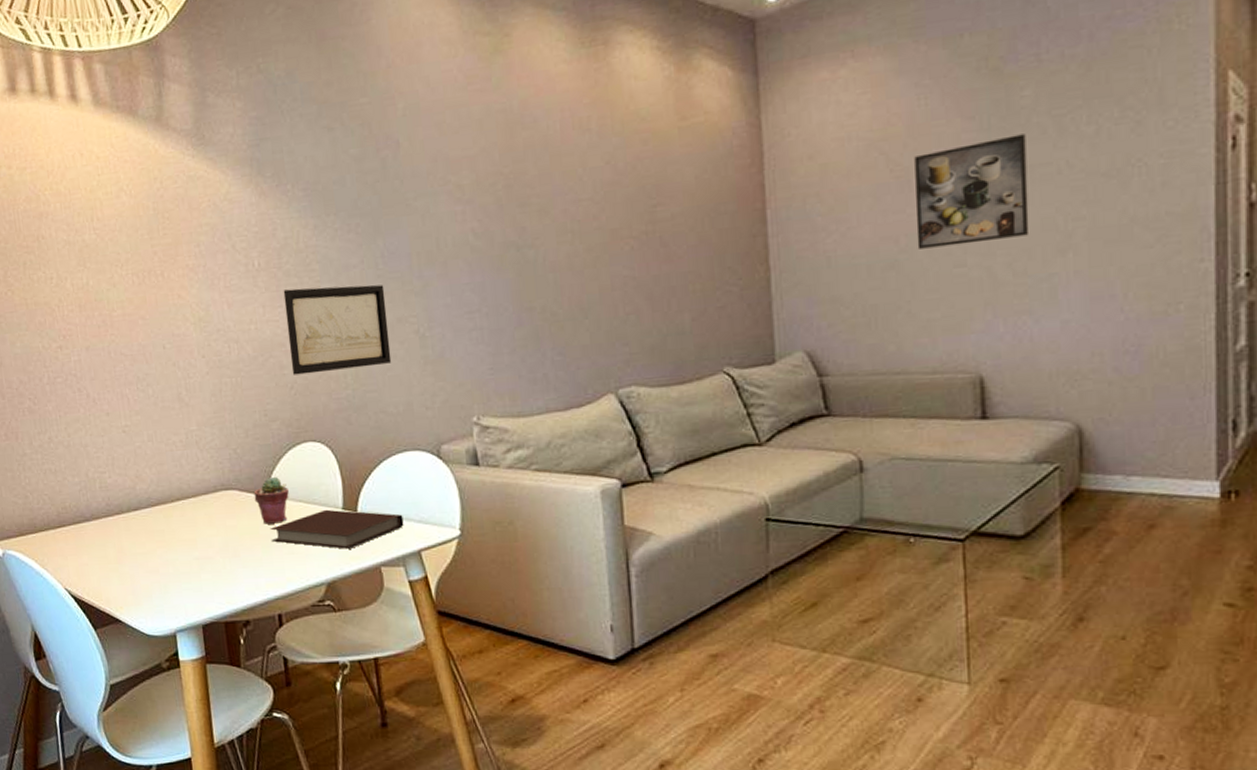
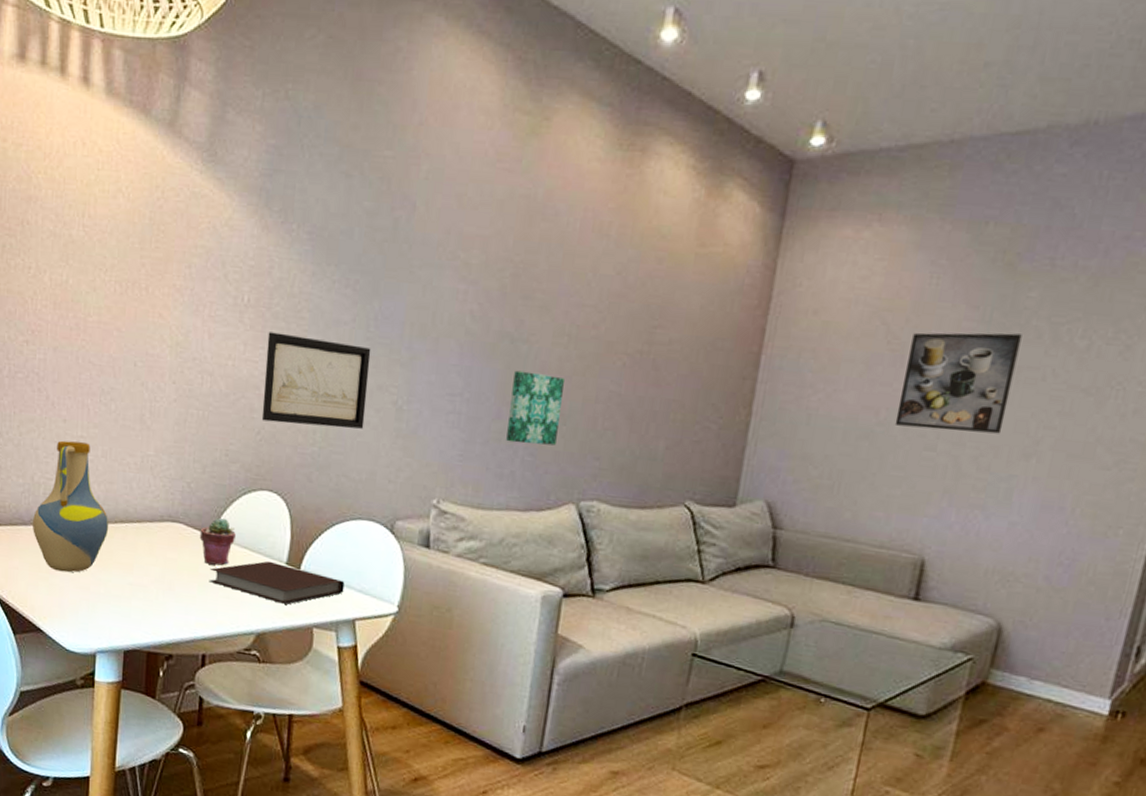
vase: none [94,431,167,560] -> present [33,440,109,573]
wall art: none [526,273,582,347] -> present [506,370,564,446]

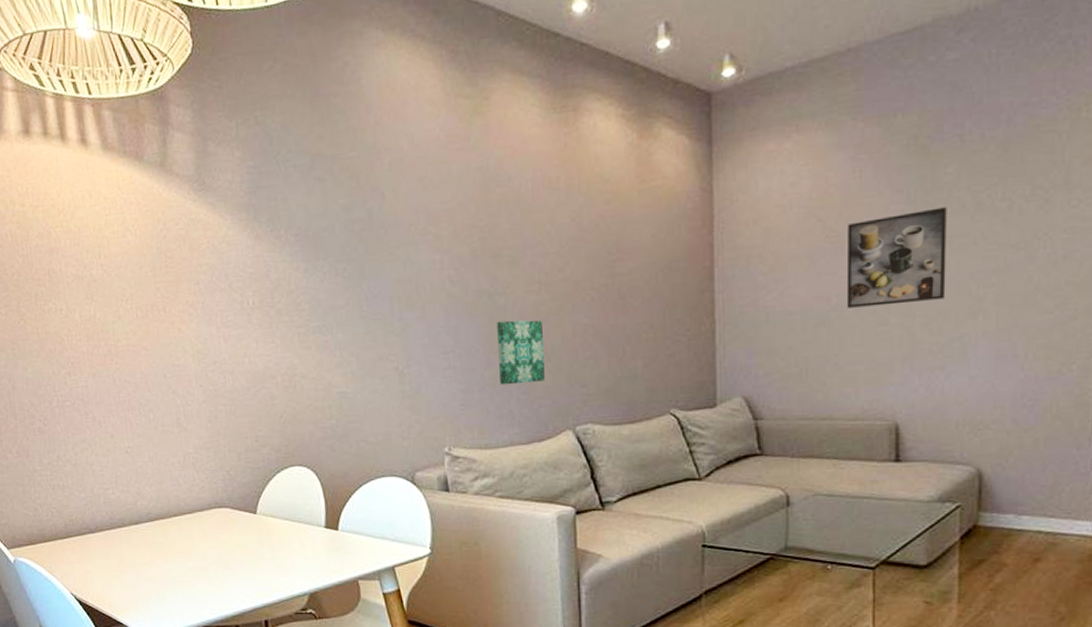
vase: present [33,440,109,573] -> none [98,452,165,569]
potted succulent: present [199,517,236,566] -> none [244,496,277,539]
notebook: present [209,560,345,604] -> none [259,527,380,564]
wall art: present [261,332,371,429] -> none [275,324,373,405]

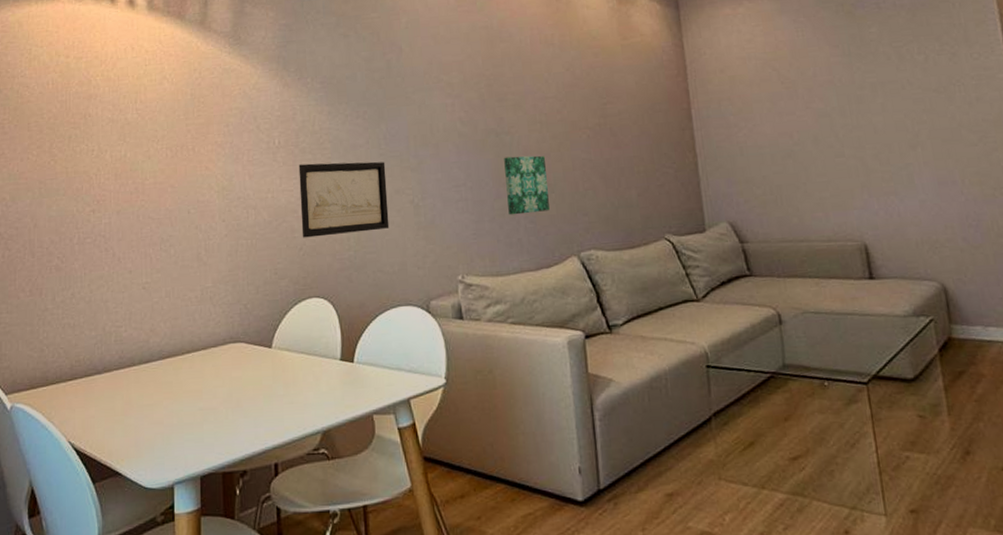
wall art: none [275,324,373,405] -> present [298,161,390,238]
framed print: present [846,207,947,308] -> none [798,59,888,143]

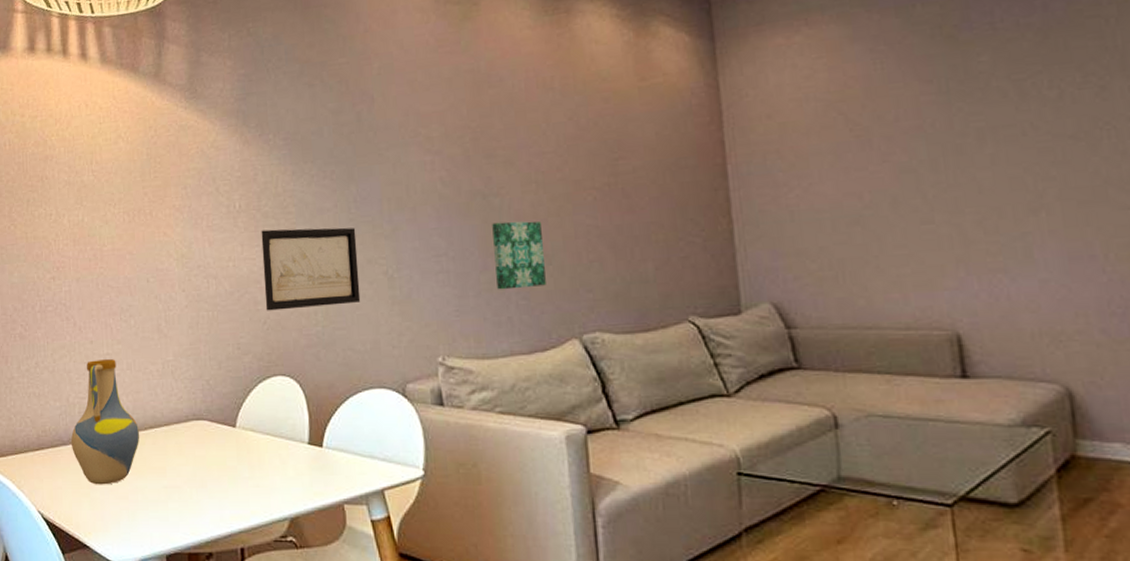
vase: none [106,288,177,412] -> present [71,359,140,485]

